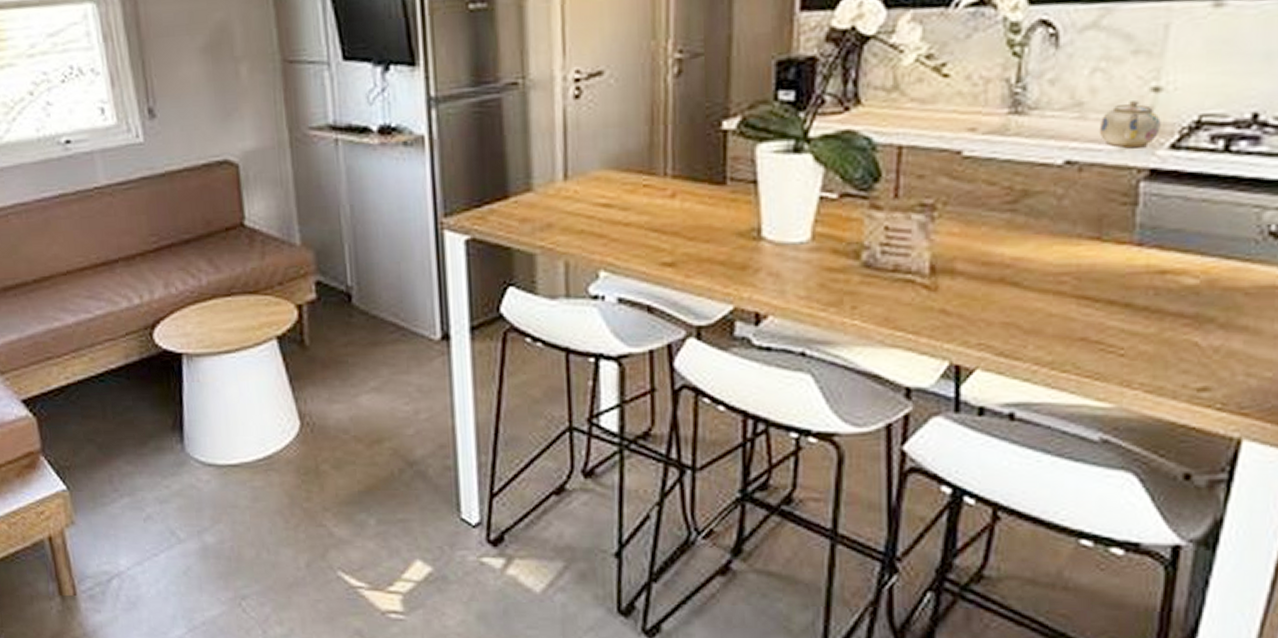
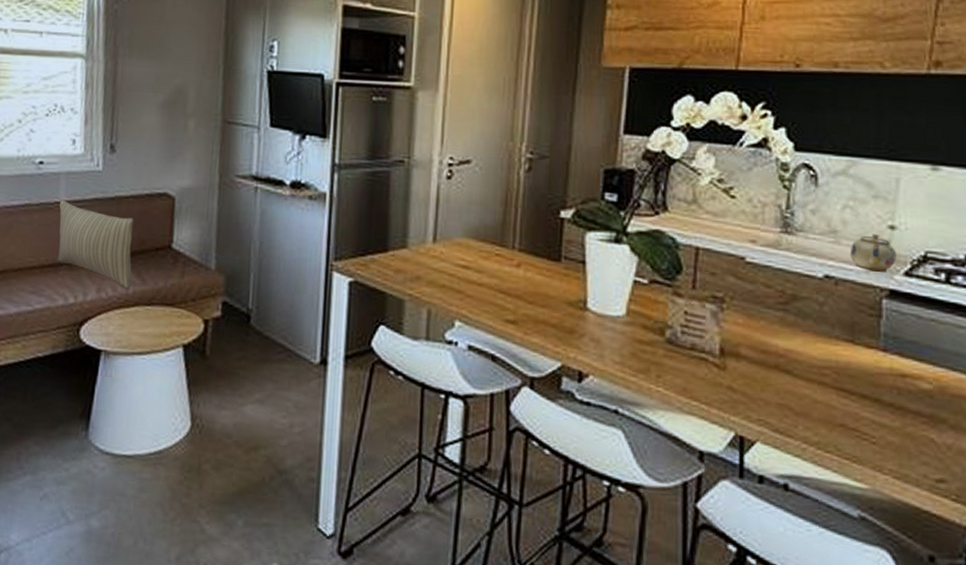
pillow: none [99,184,204,280] -> present [57,200,134,289]

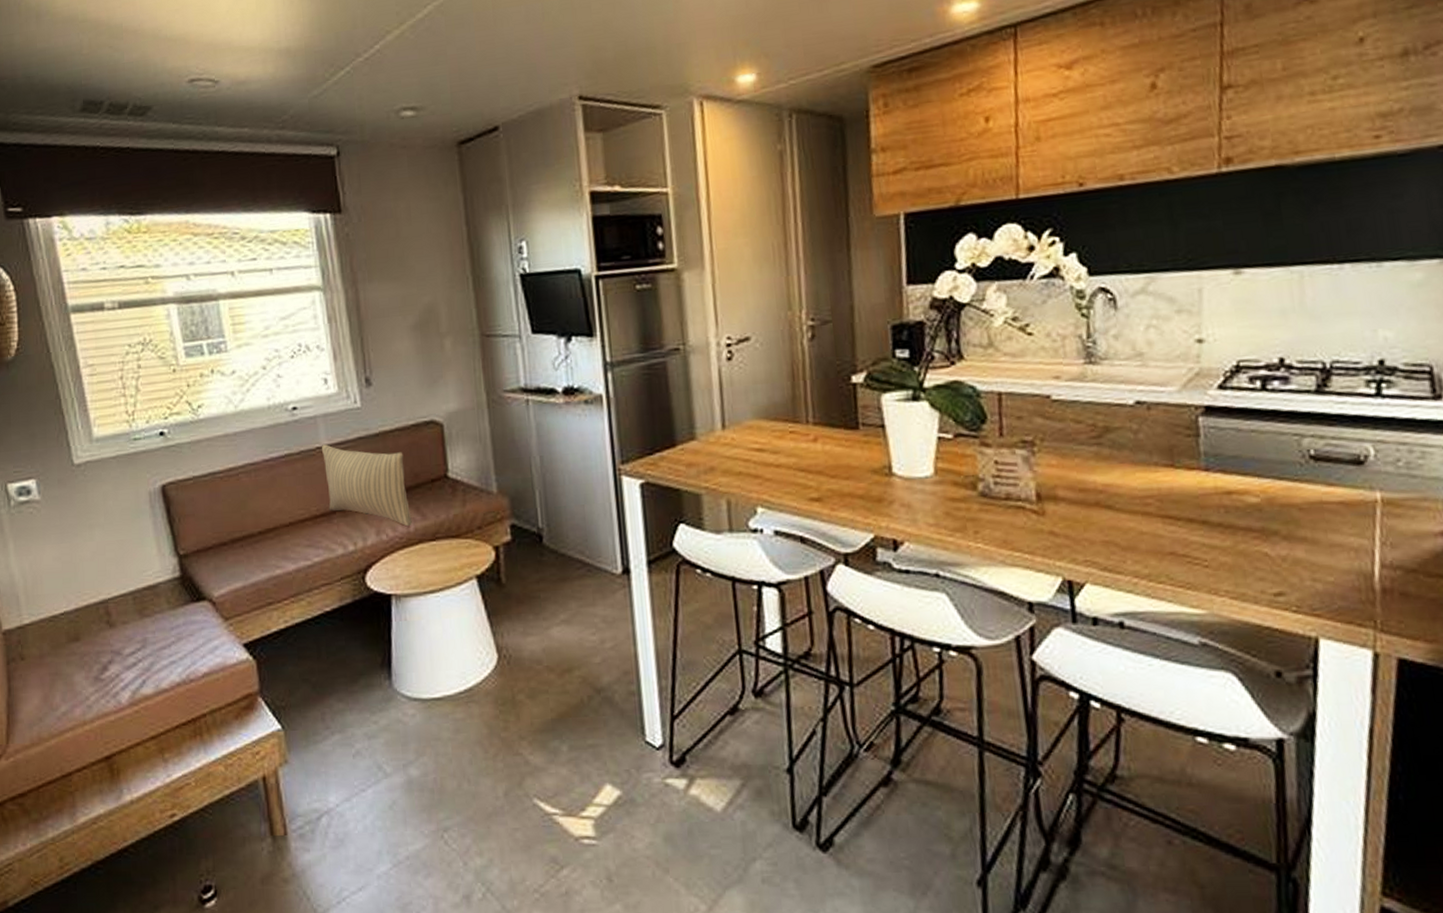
teapot: present [849,234,896,272] -> none [1158,350,1208,390]

